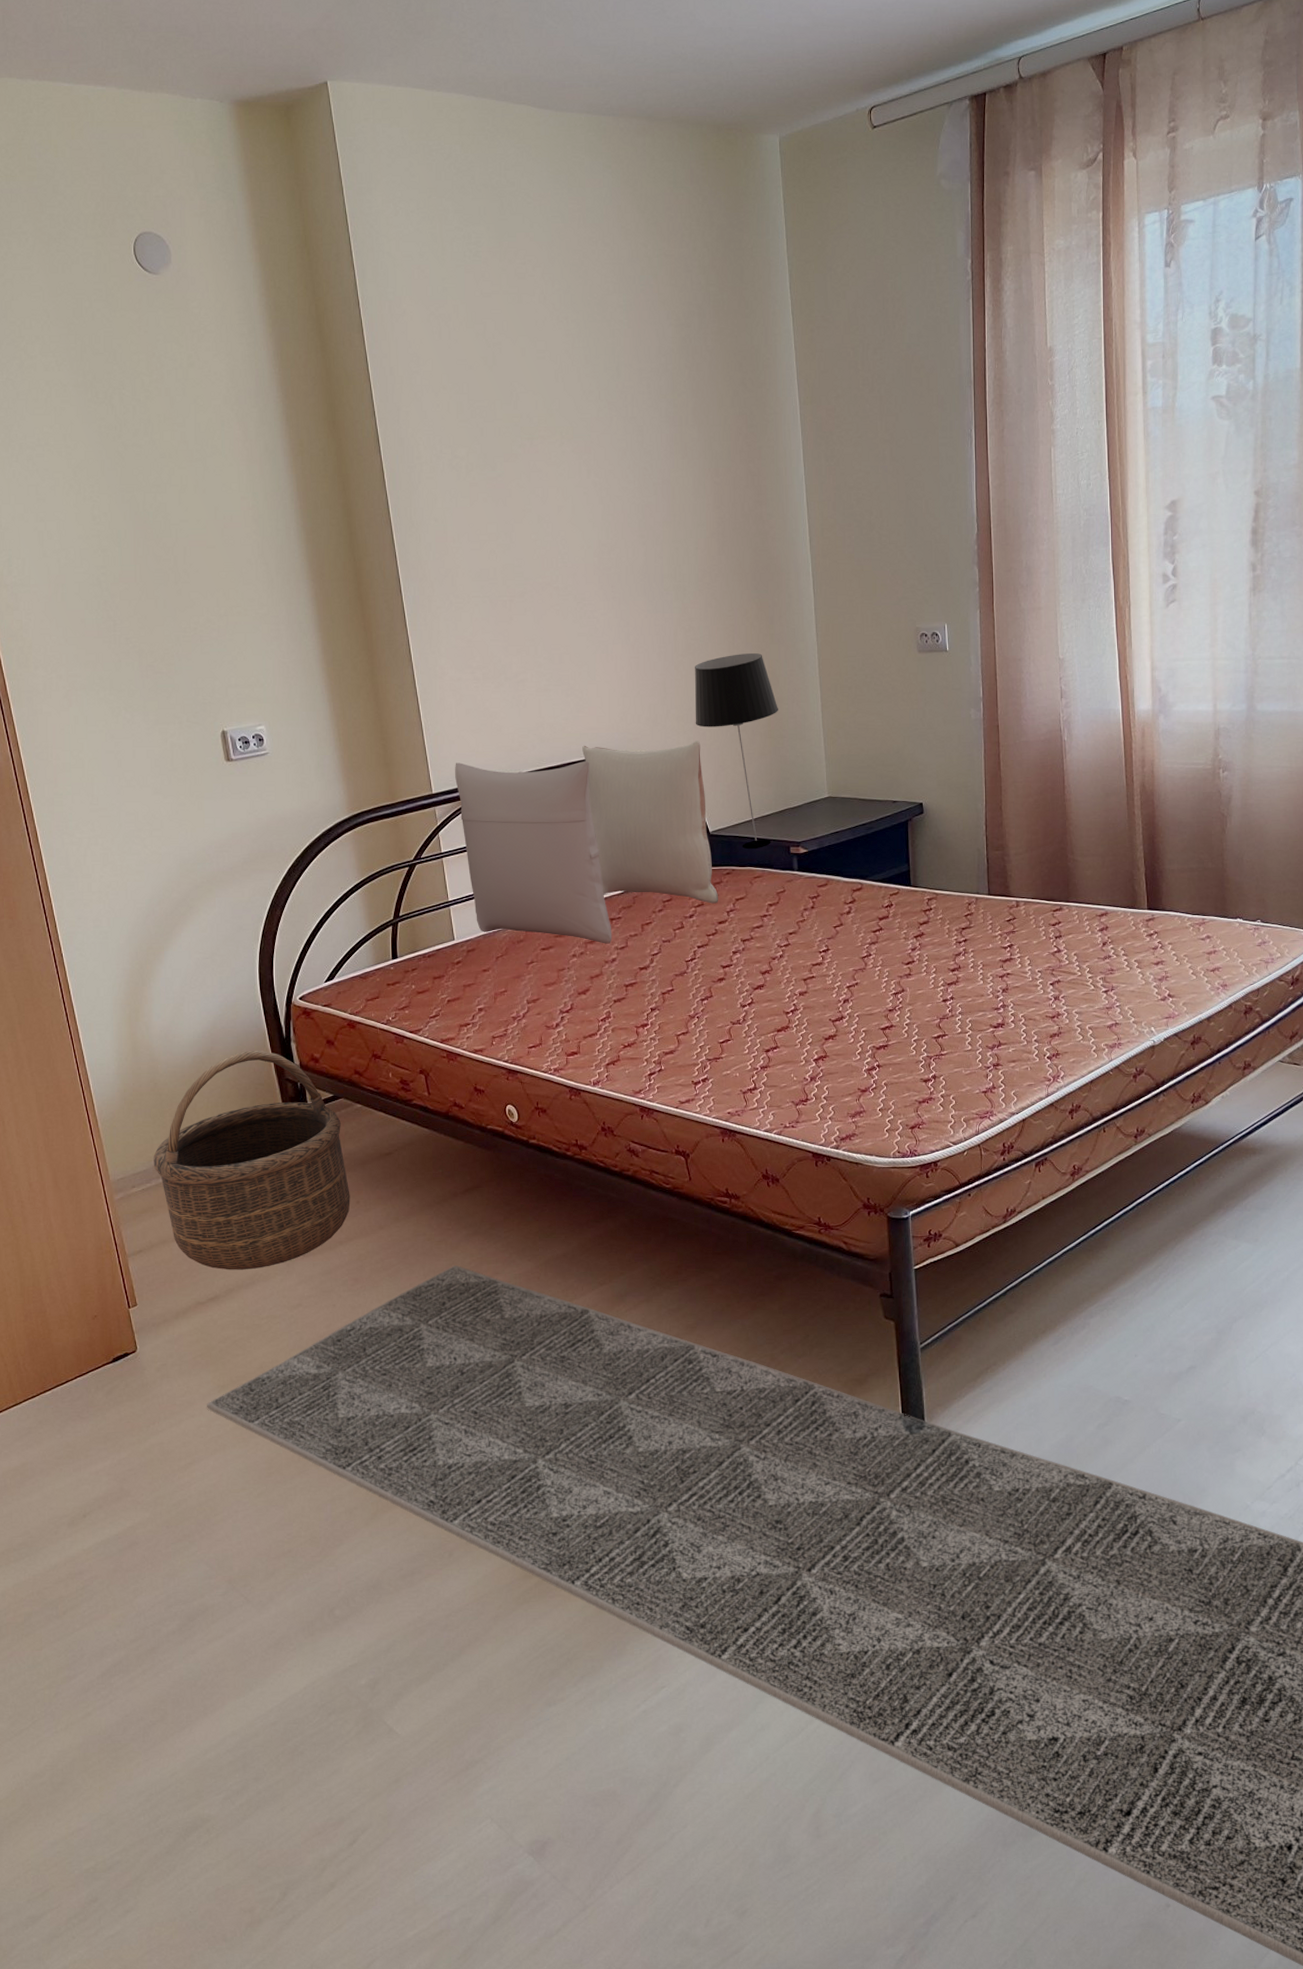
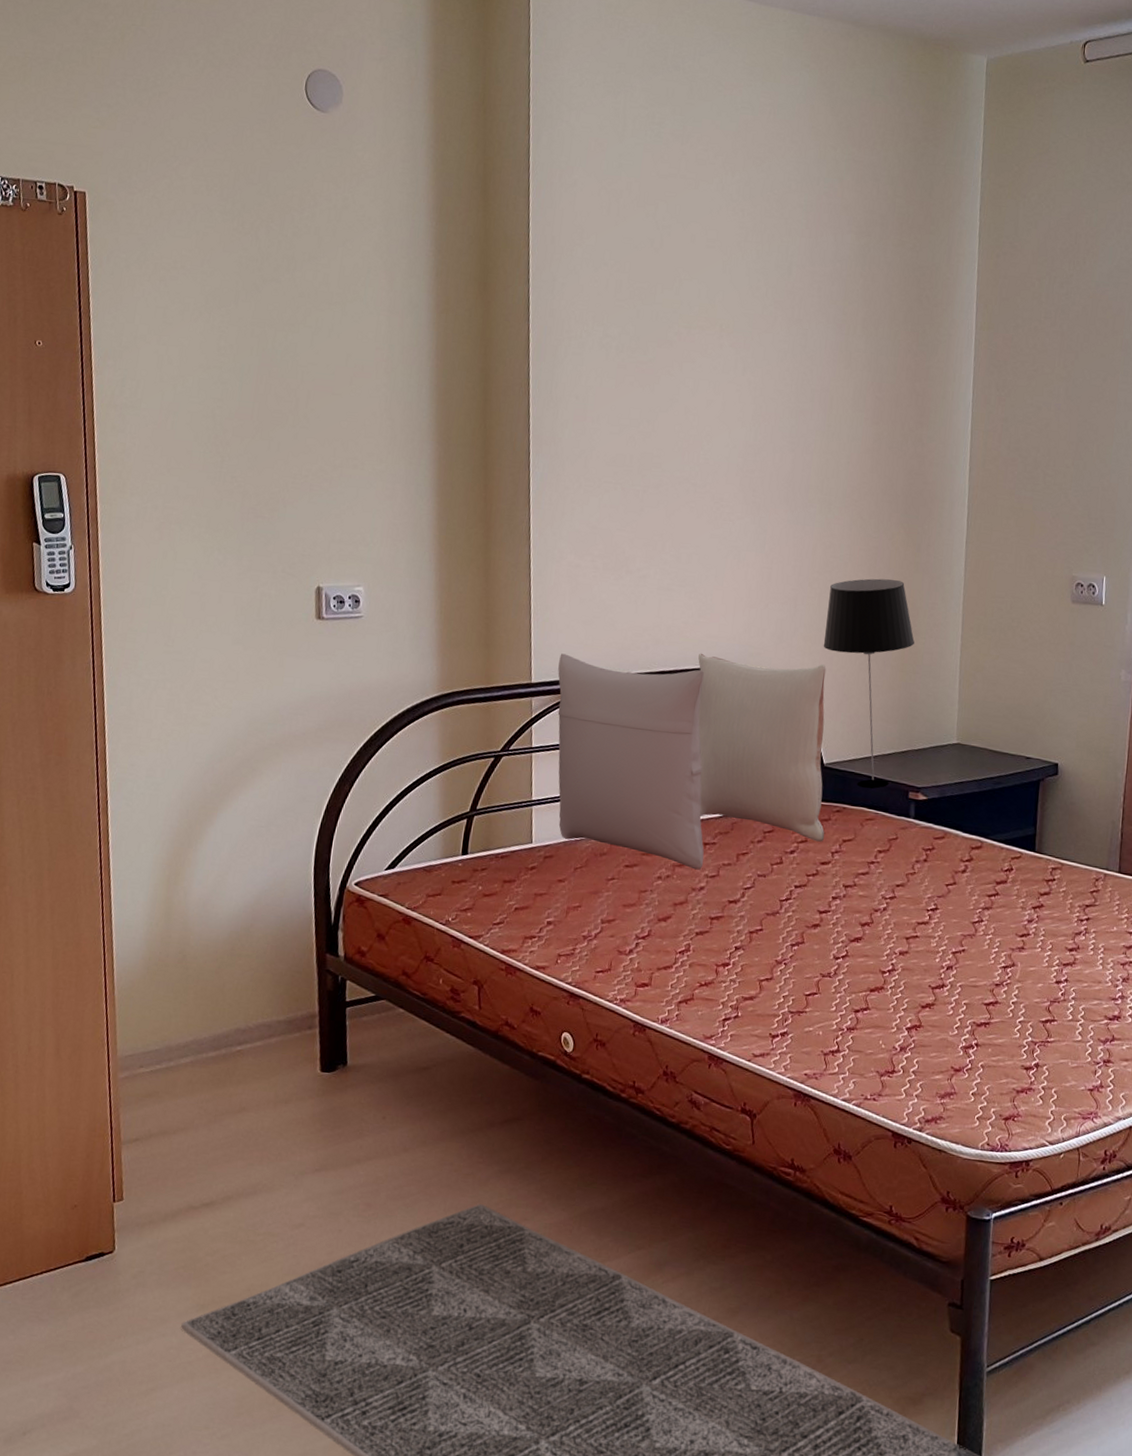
basket: present [153,1050,350,1270] -> none [167,933,379,1177]

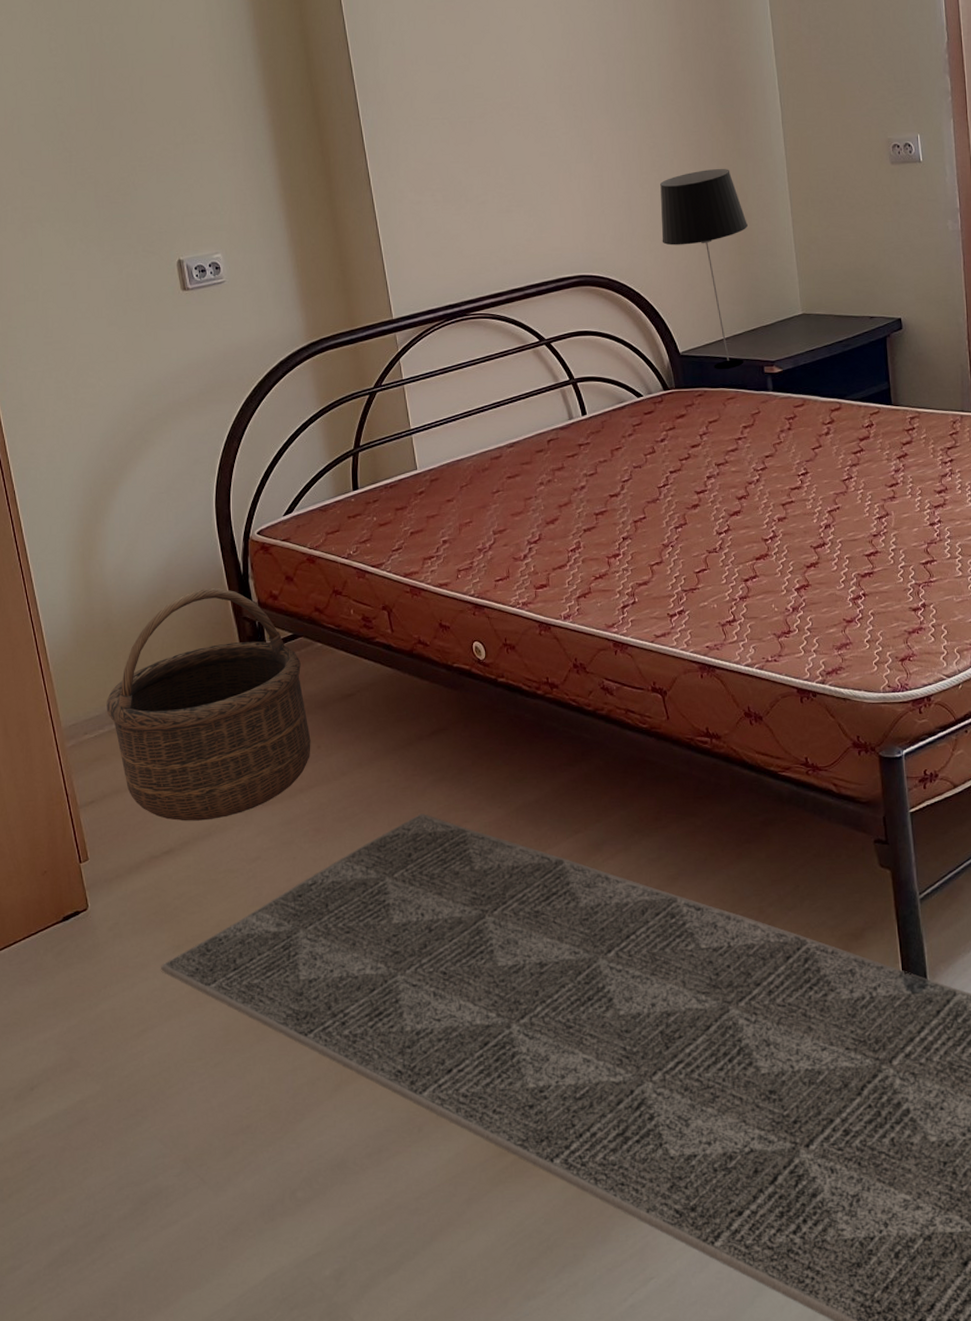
basket: none [167,933,379,1177] -> present [106,587,311,821]
pillow: present [558,653,704,870] -> none [415,282,581,471]
pillow: present [698,653,826,842] -> none [546,259,690,427]

